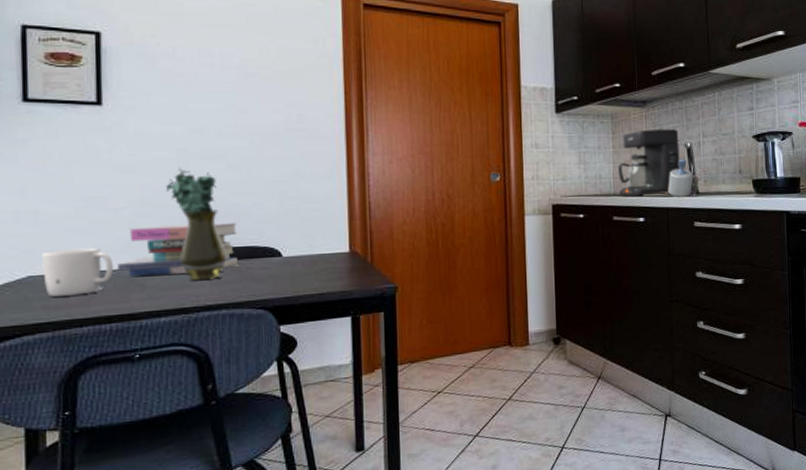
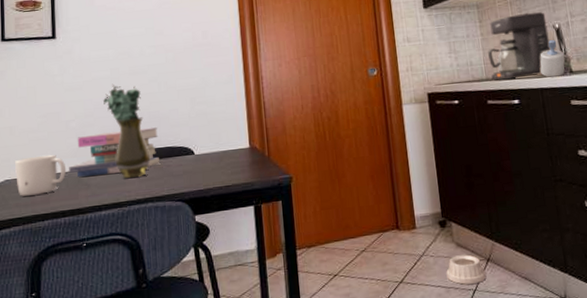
pet bowl: none [556,372,596,402] -> present [446,254,487,285]

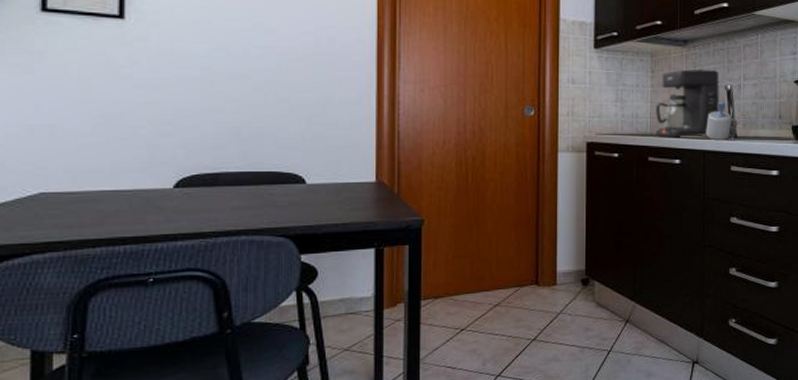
mug: present [15,154,67,196] -> none [56,166,131,215]
books: present [69,127,159,178] -> none [134,146,259,199]
vase: present [102,83,151,178] -> none [187,86,248,204]
pet bowl: present [446,254,487,285] -> none [583,315,623,346]

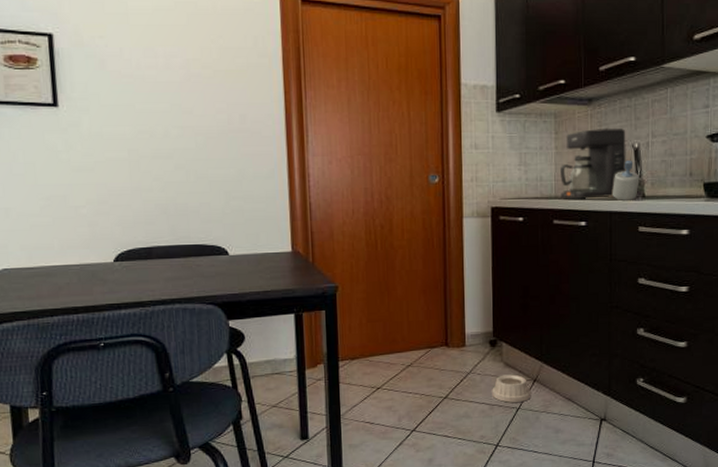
pet bowl: none [583,315,623,346] -> present [492,374,531,403]

